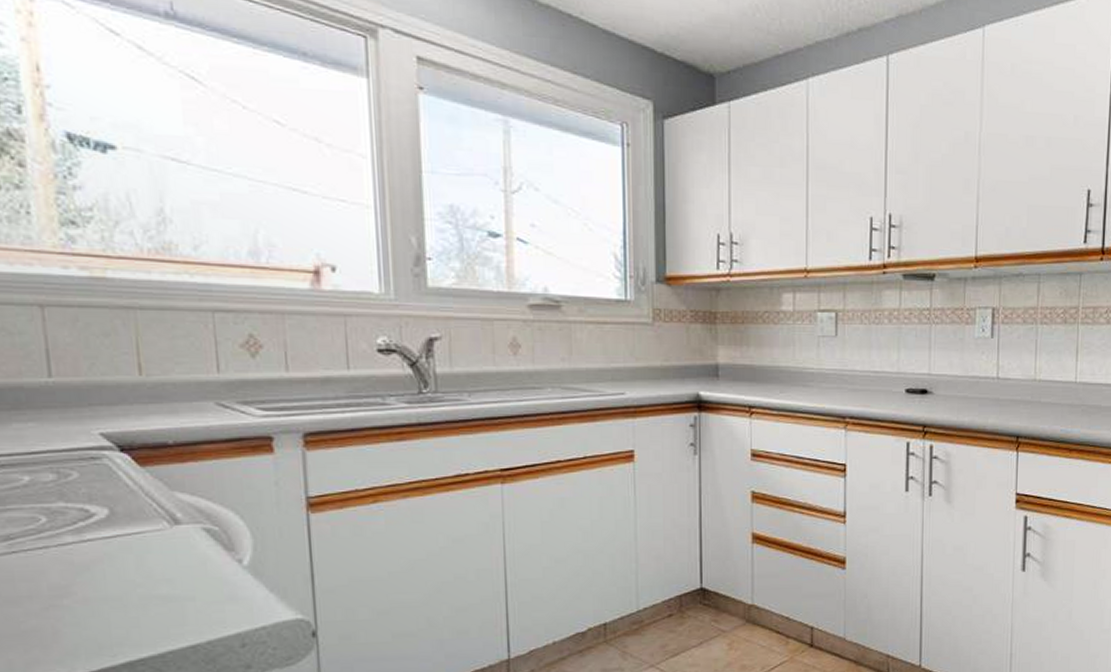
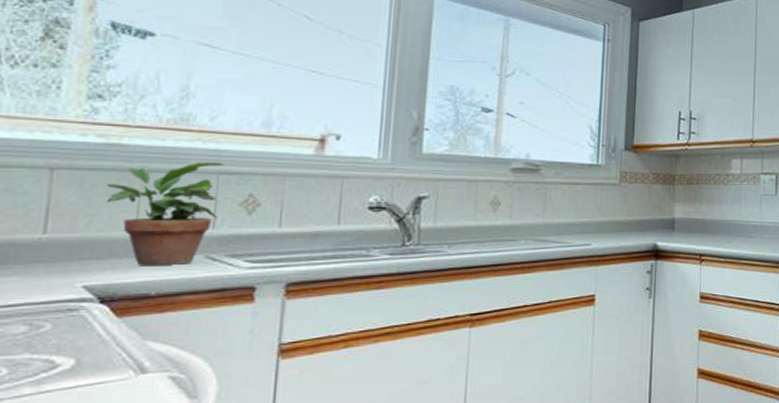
potted plant: none [100,298,220,412] -> present [106,162,226,265]

